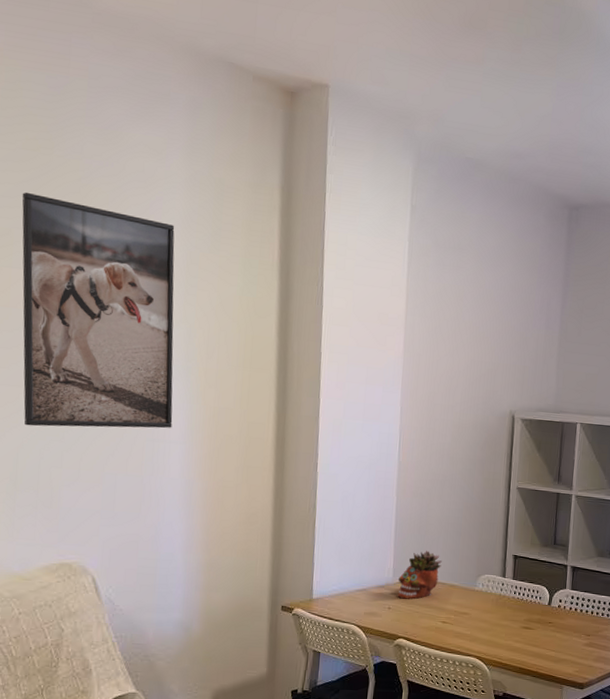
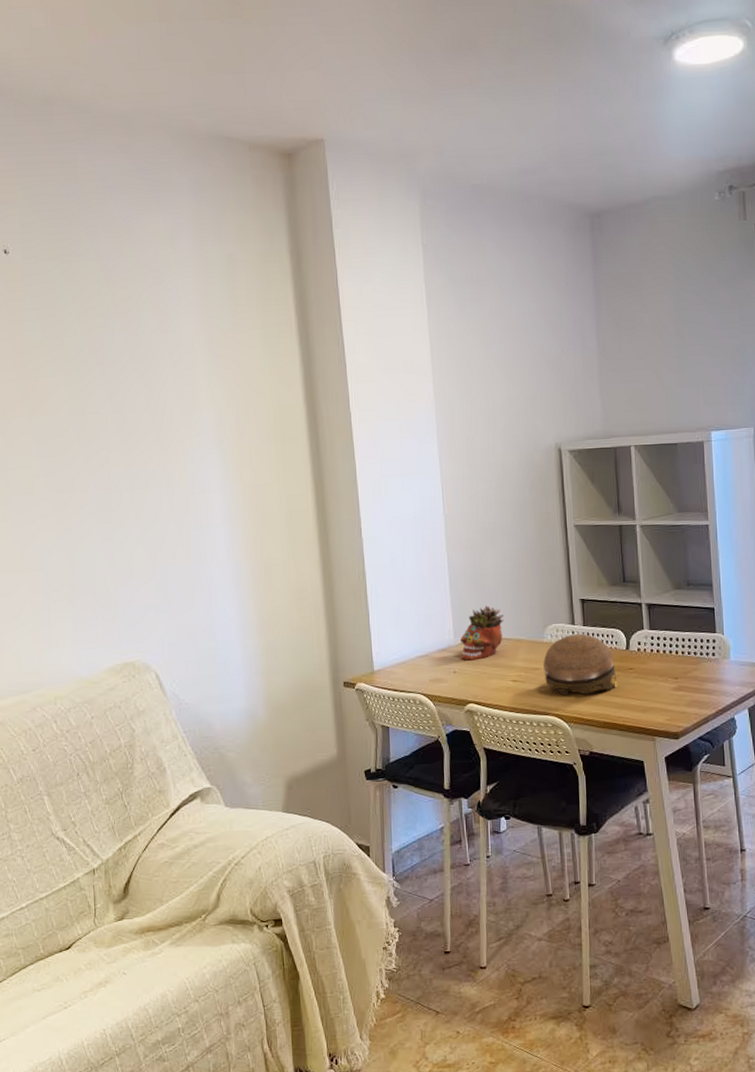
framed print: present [22,192,175,428] -> none [48,301,214,530]
decorative bowl: none [471,586,537,640] -> present [543,633,617,696]

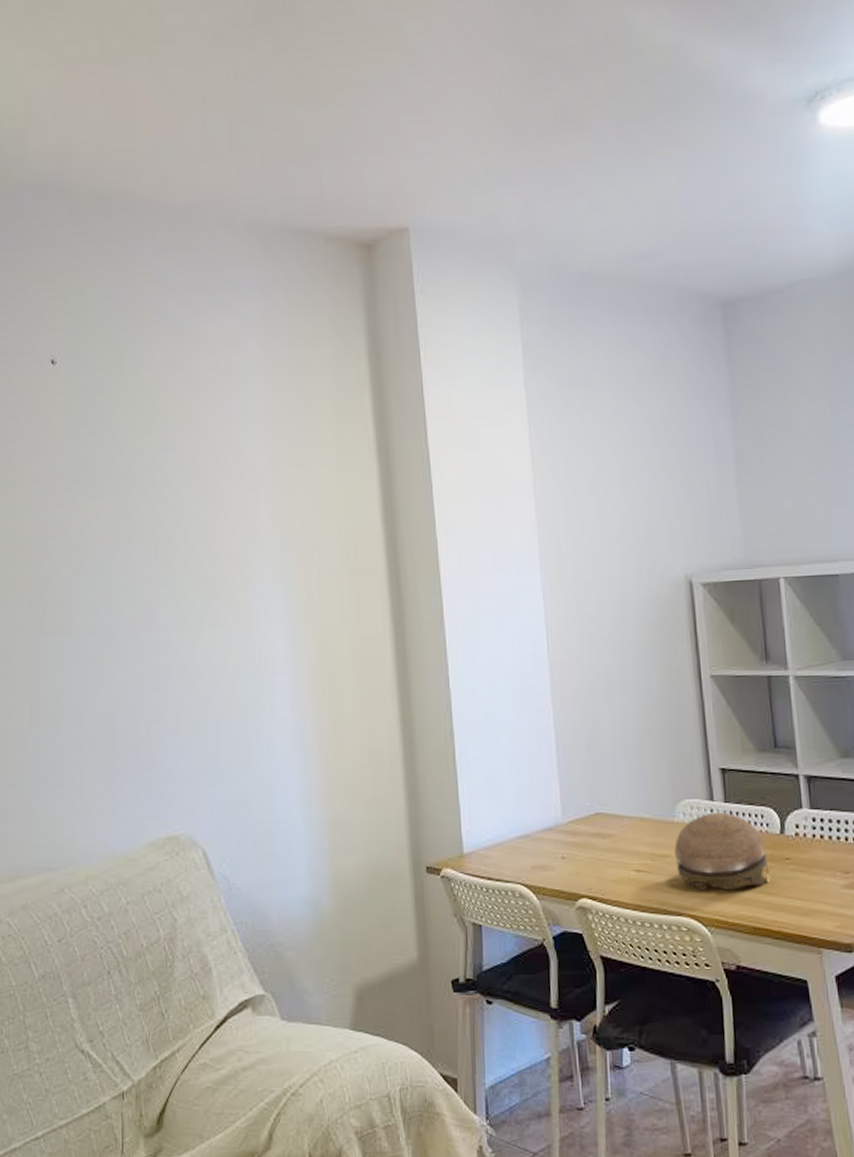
succulent planter: present [460,606,504,661] -> none [570,775,624,843]

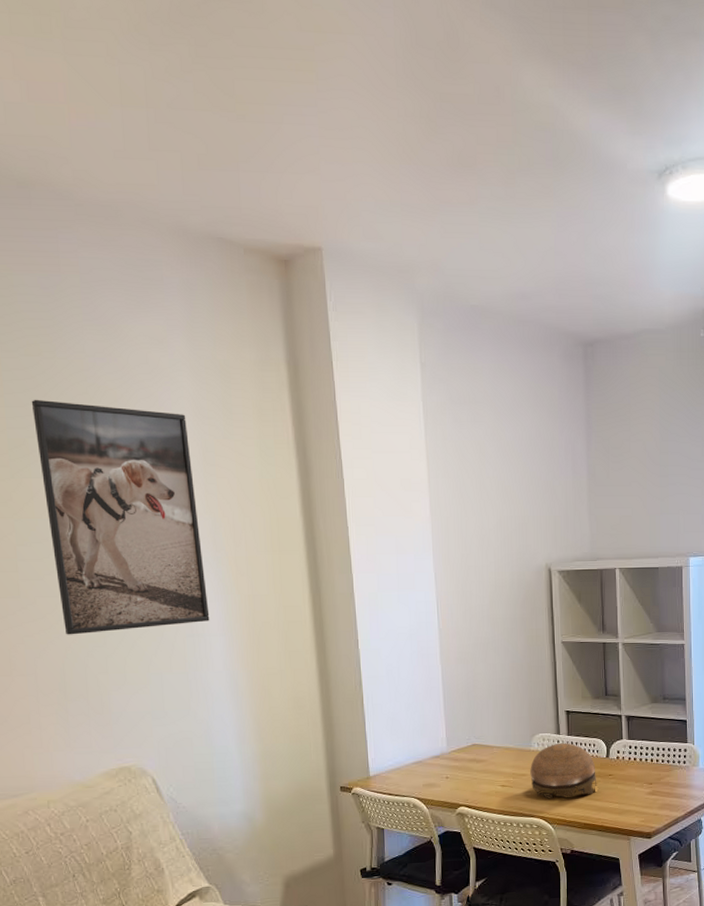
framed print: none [97,415,275,677] -> present [31,399,210,635]

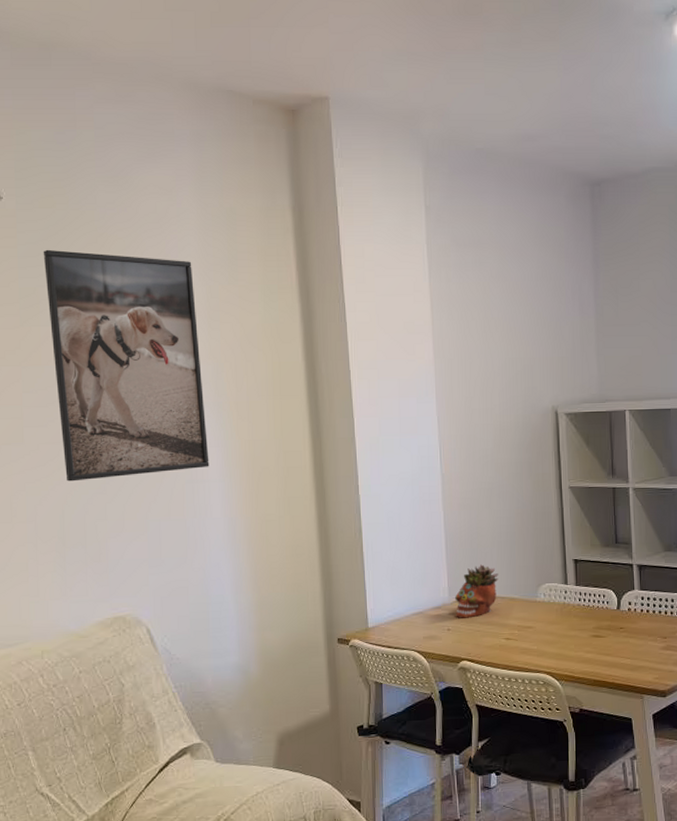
succulent planter: none [453,716,494,767] -> present [455,564,499,618]
decorative bowl: present [530,742,597,799] -> none [536,593,608,654]

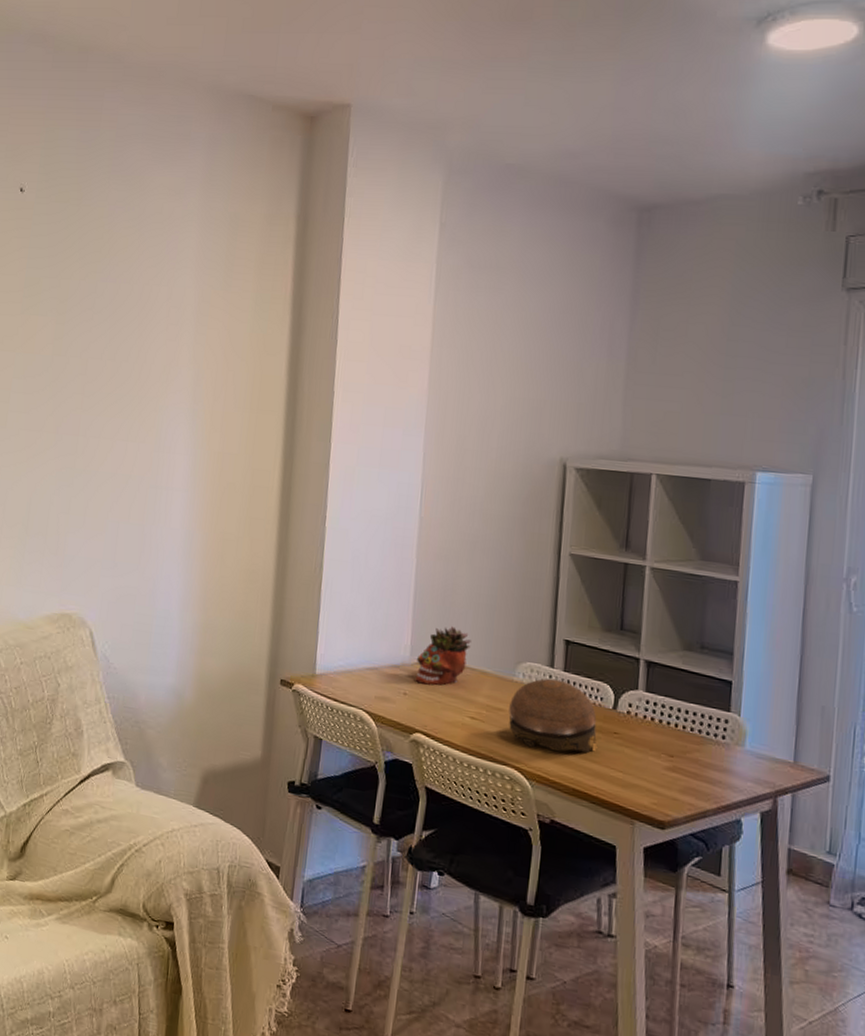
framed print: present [43,249,210,482] -> none [38,242,189,475]
decorative bowl: none [536,593,608,654] -> present [508,678,597,753]

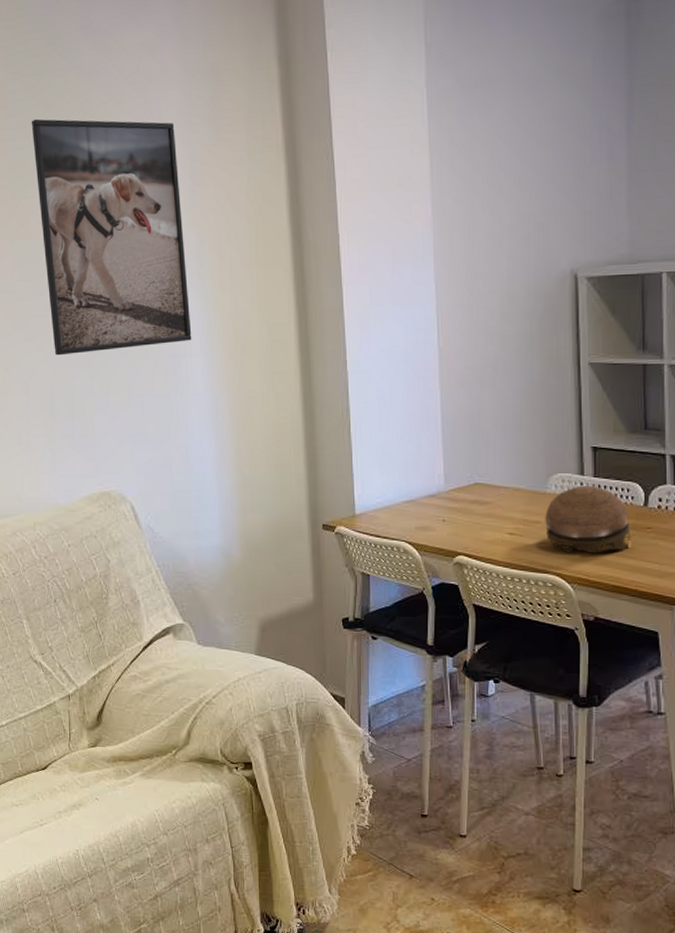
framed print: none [38,242,189,475] -> present [31,119,192,356]
succulent planter: present [415,626,471,686] -> none [452,450,502,509]

